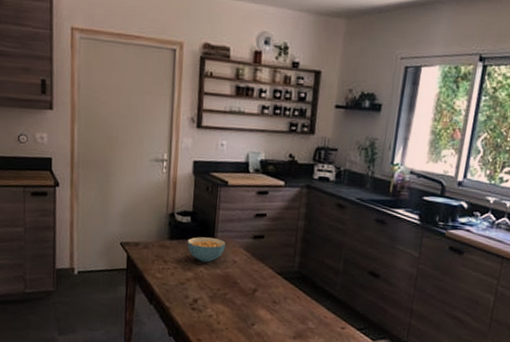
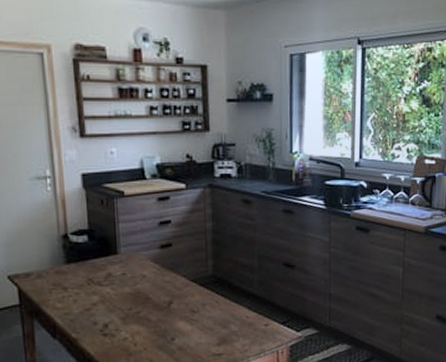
cereal bowl: present [187,236,225,263] -> none [87,254,131,283]

